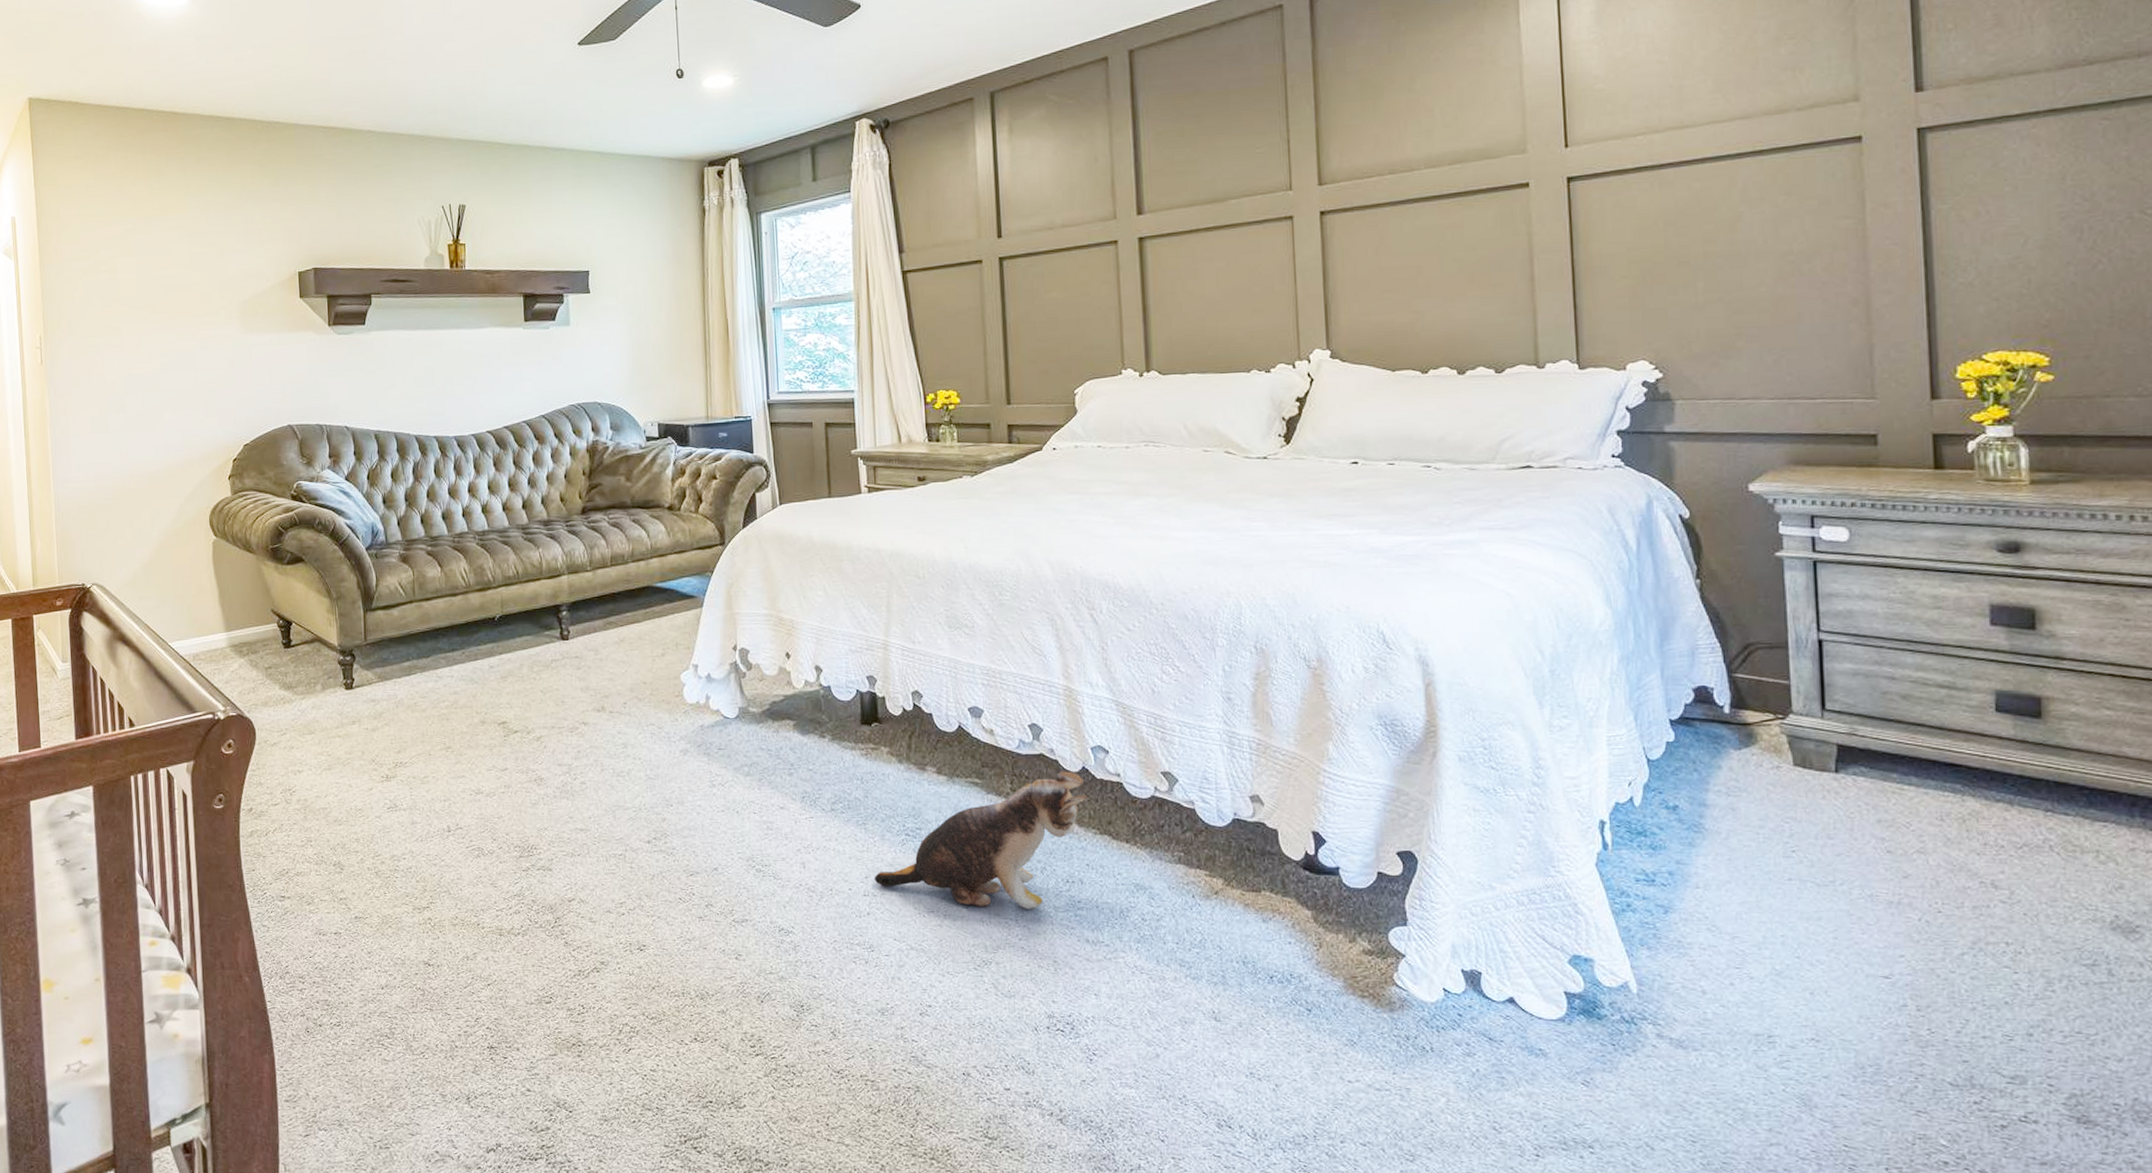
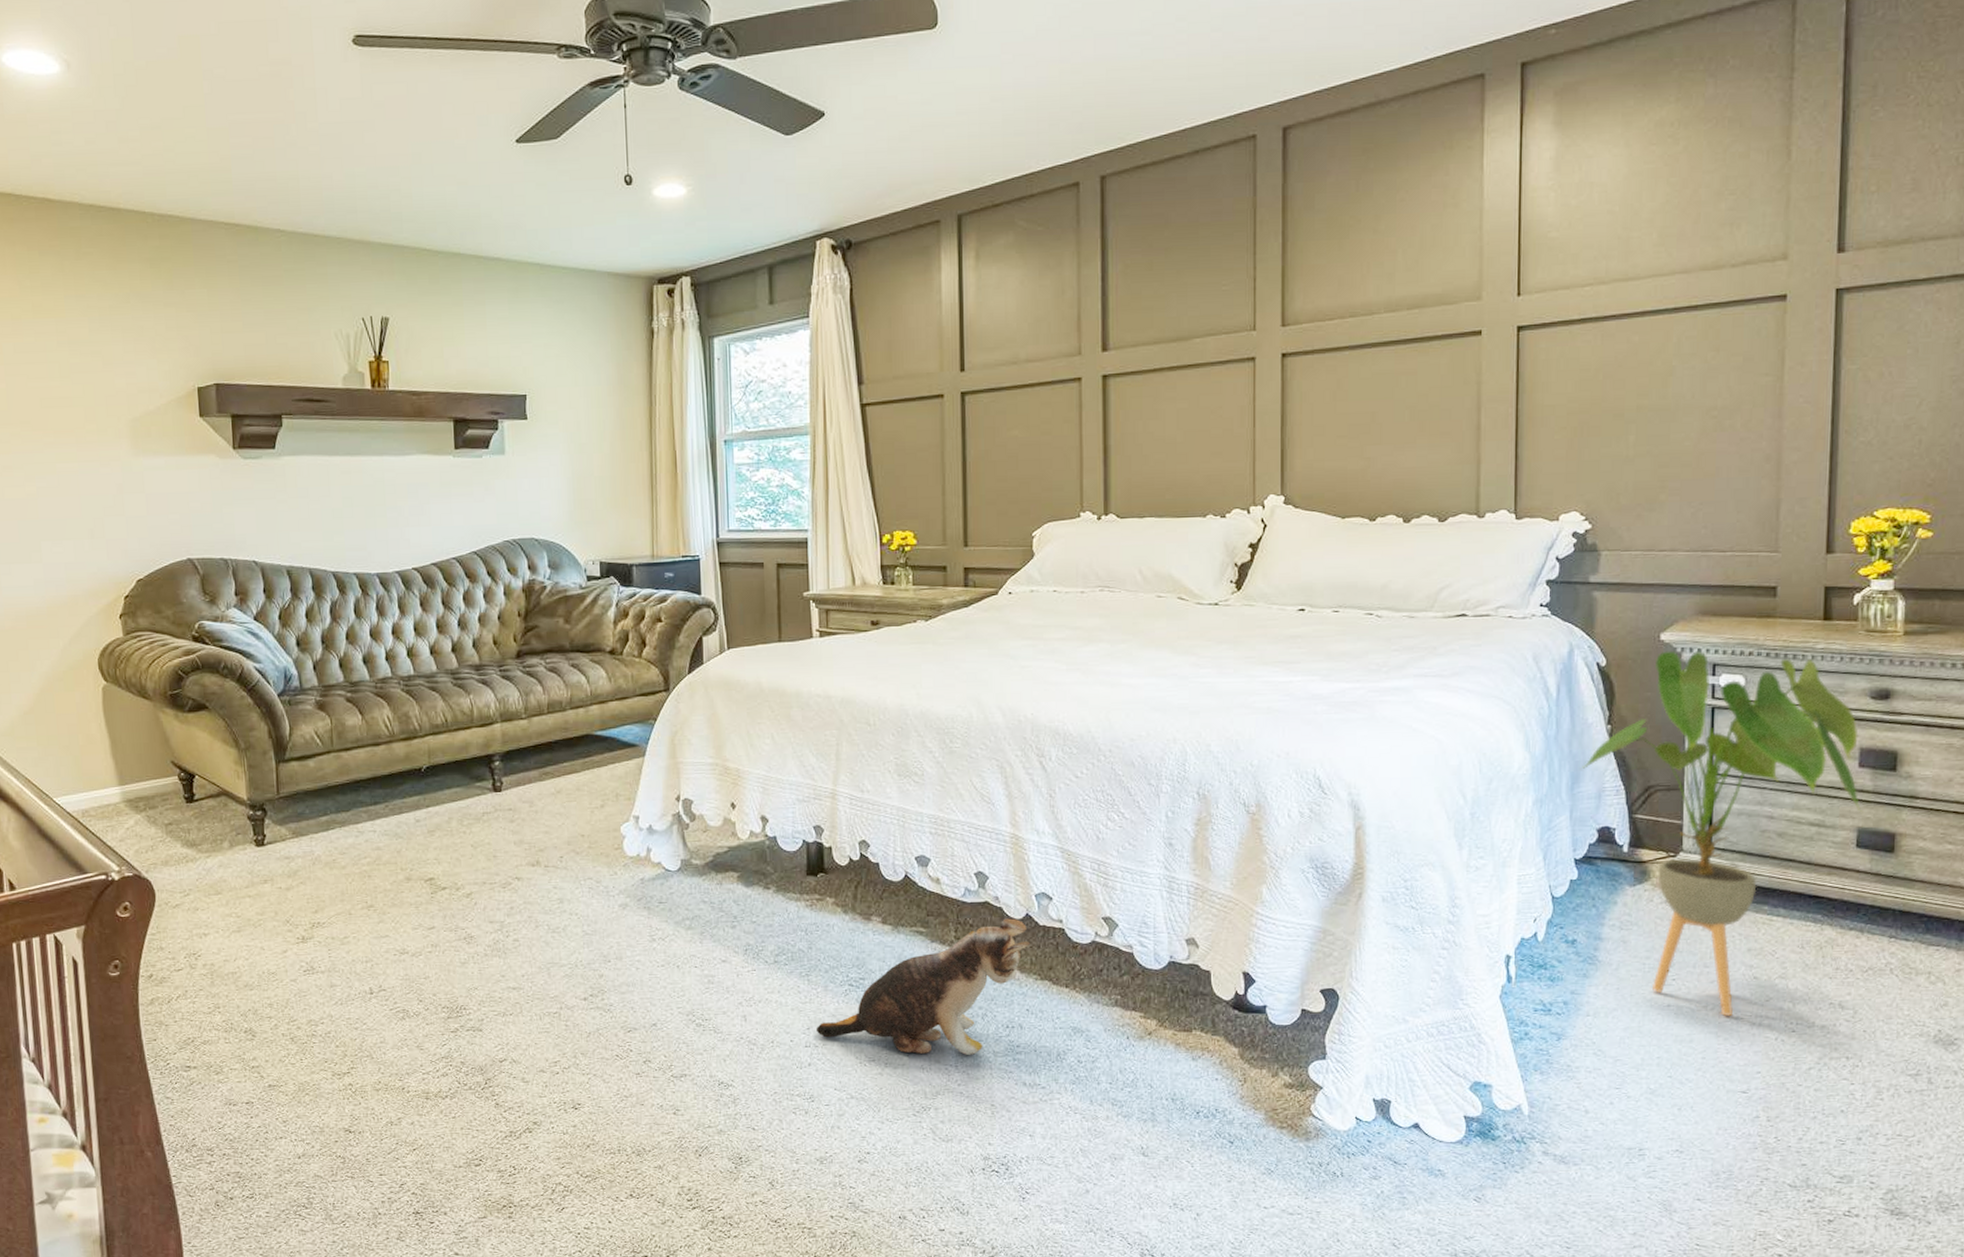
house plant: none [1669,502,1999,892] -> present [1581,650,1862,1016]

